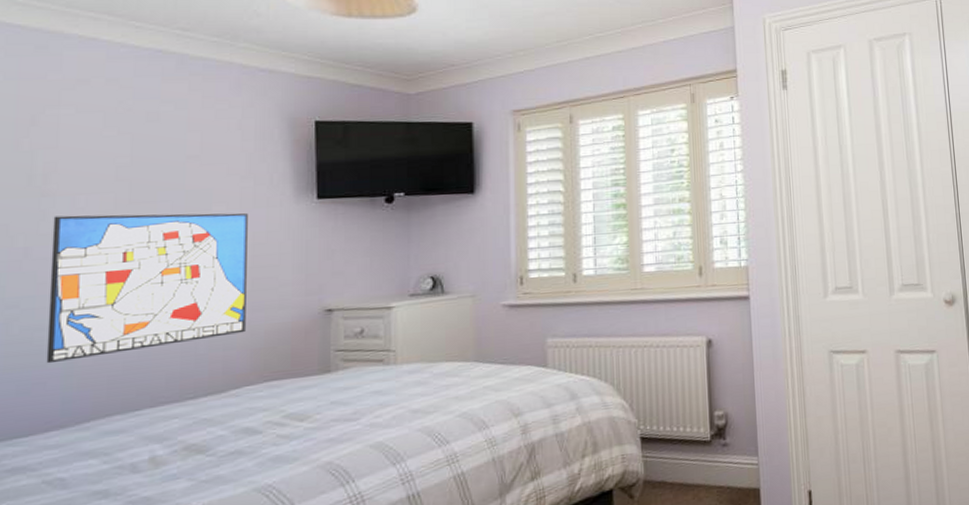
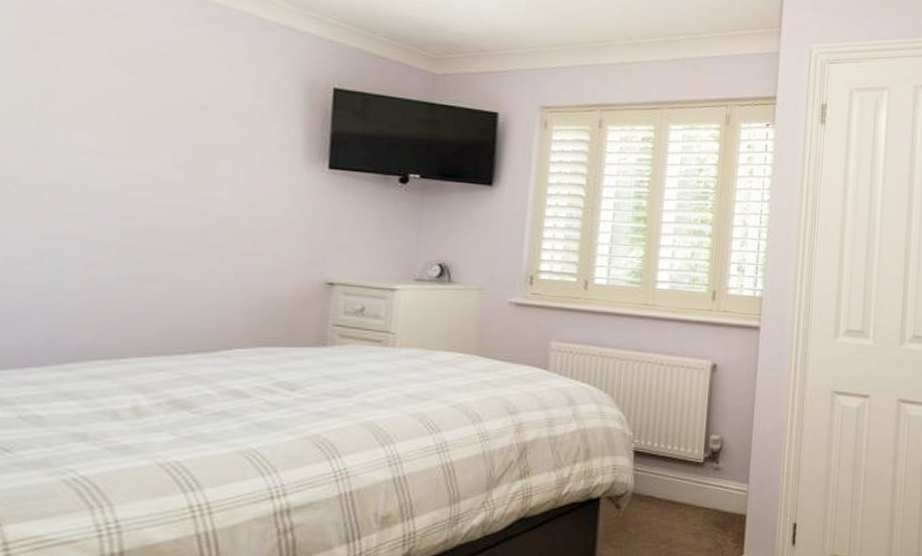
wall art: present [46,213,248,364] -> none [30,148,255,299]

